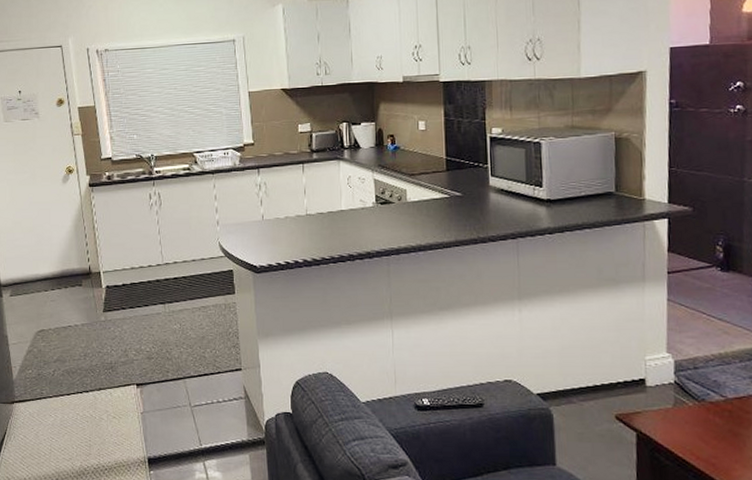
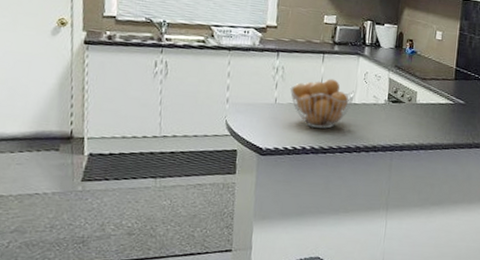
fruit basket: none [274,188,340,240] -> present [290,78,355,129]

